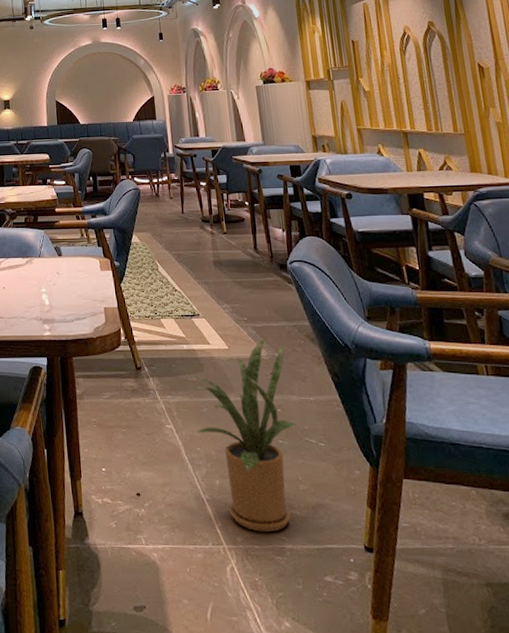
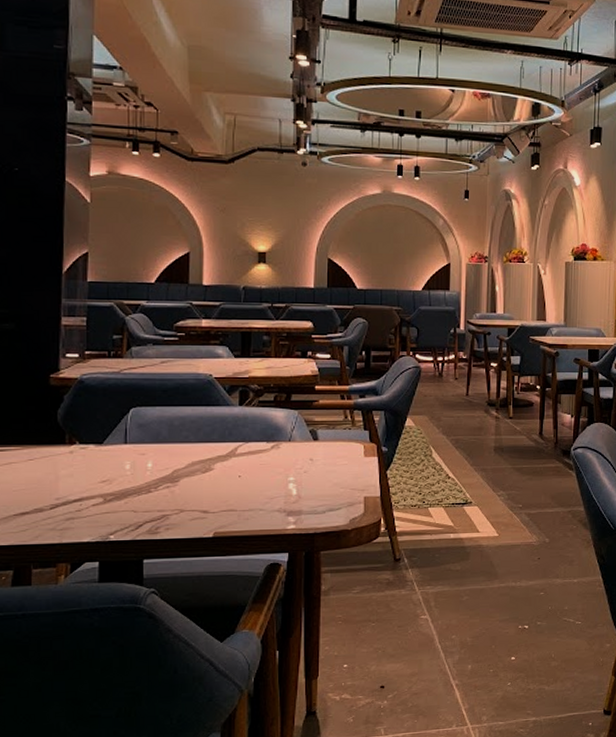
house plant: present [191,339,296,533] -> none [454,525,557,709]

